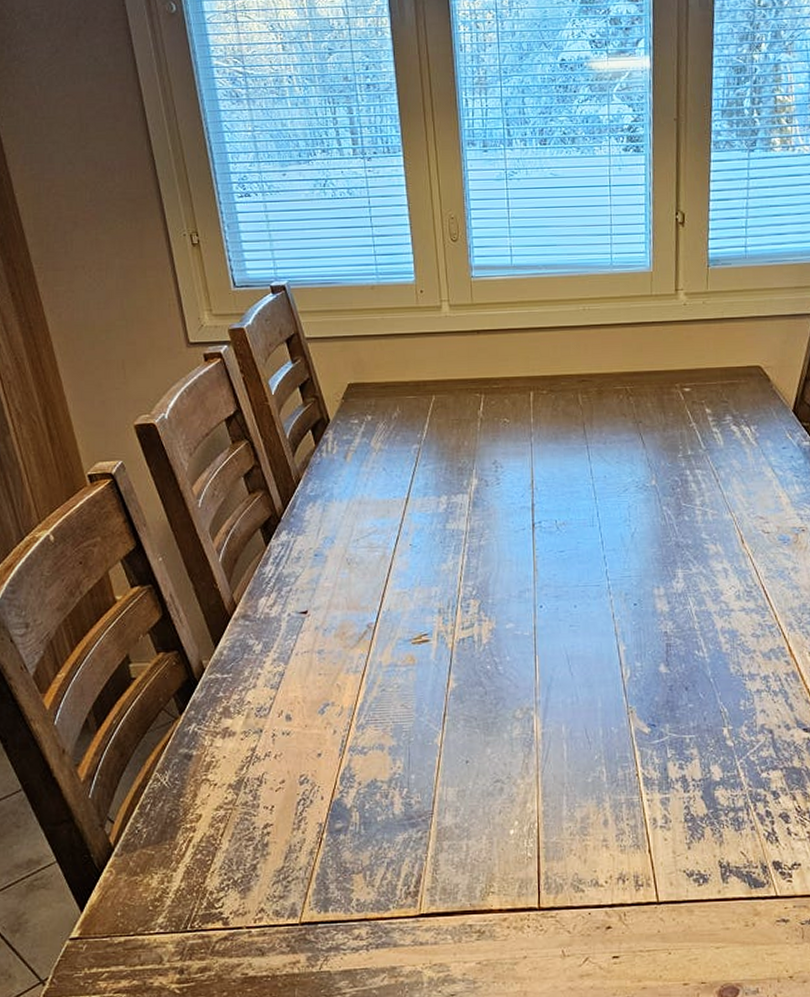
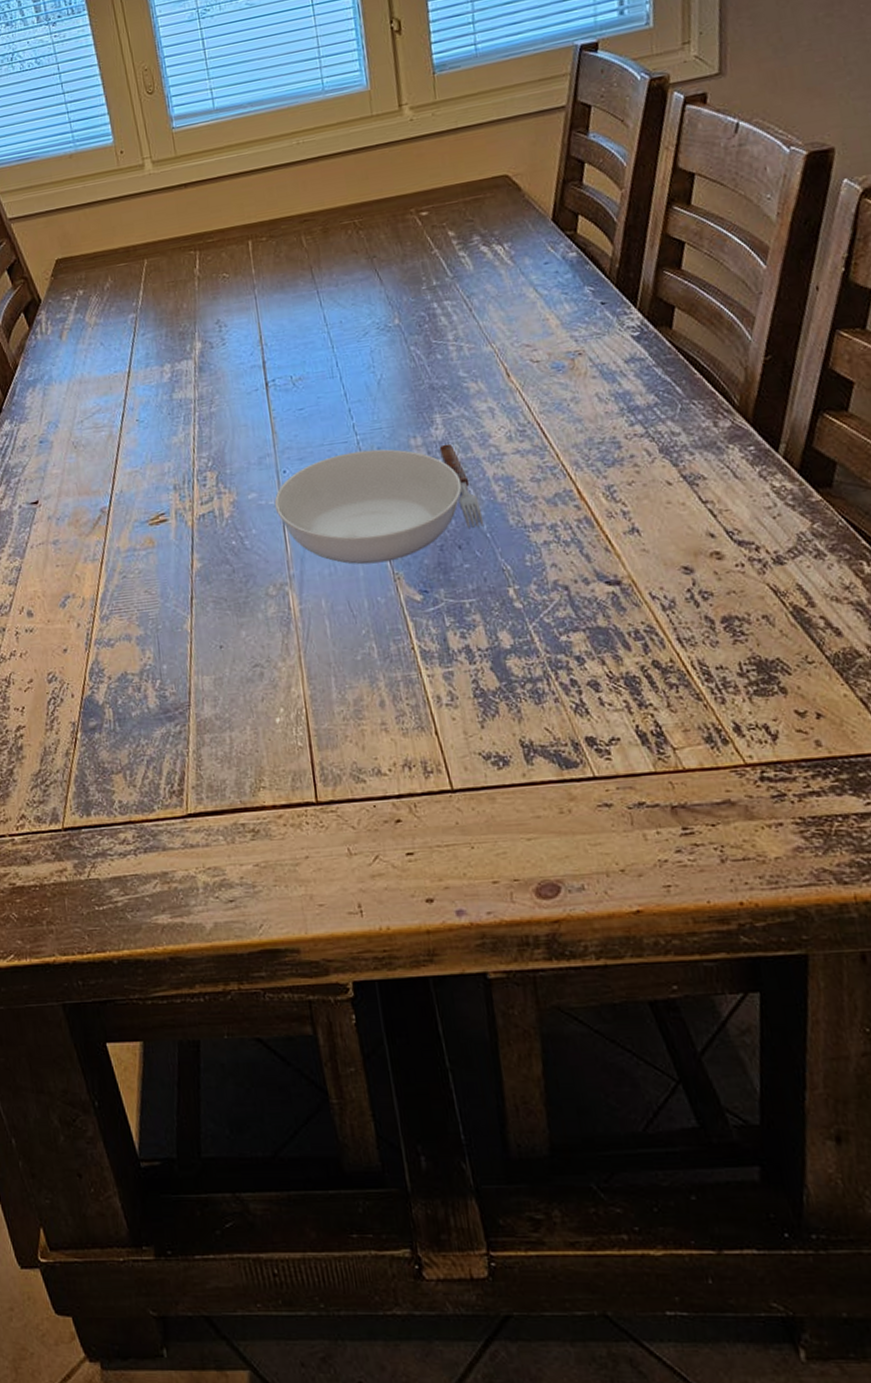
bowl: none [529,594,694,697] -> present [274,449,463,565]
fork: none [678,596,709,672] -> present [439,443,484,528]

